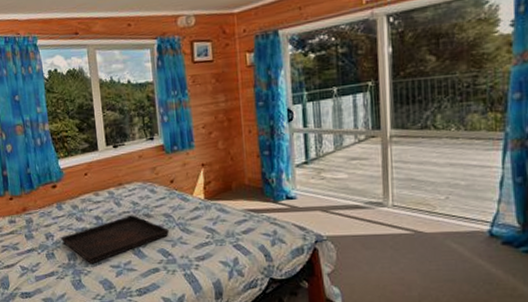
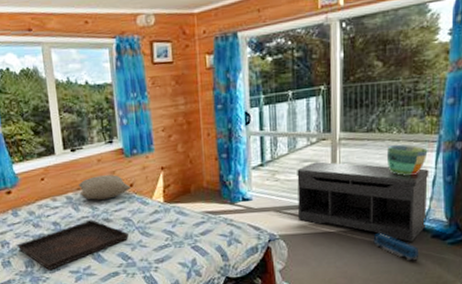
pillow: none [120,171,171,196] -> present [78,175,131,200]
bench: none [344,160,496,248] -> present [297,161,429,242]
toy train: none [433,238,488,270] -> present [373,233,419,261]
planter pot: none [444,142,493,176] -> present [386,144,428,176]

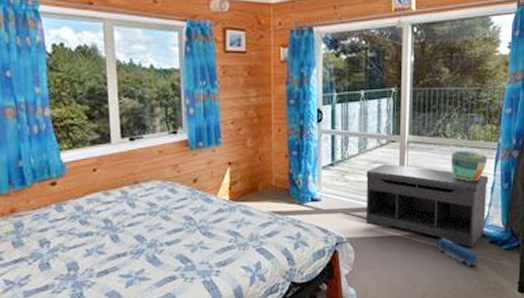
serving tray: present [18,220,129,271] -> none [60,217,189,275]
pillow: present [78,175,131,200] -> none [136,168,194,196]

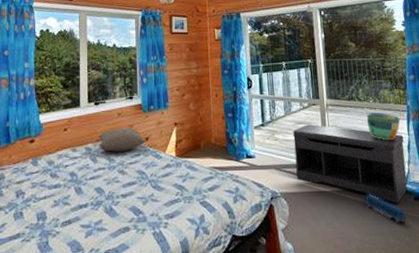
pillow: none [136,168,194,196] -> present [98,128,146,152]

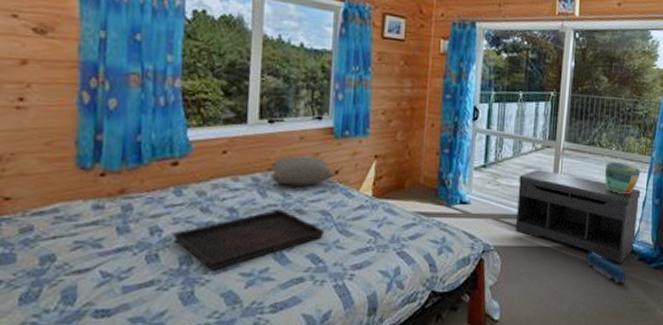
serving tray: none [33,171,141,224] -> present [174,209,324,271]

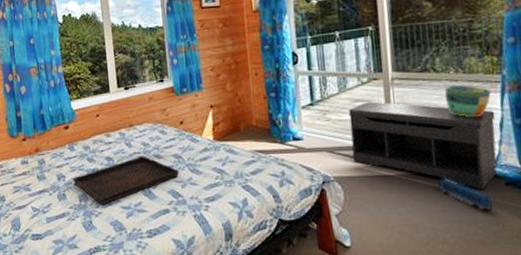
pillow: present [270,156,335,186] -> none [131,112,181,137]

